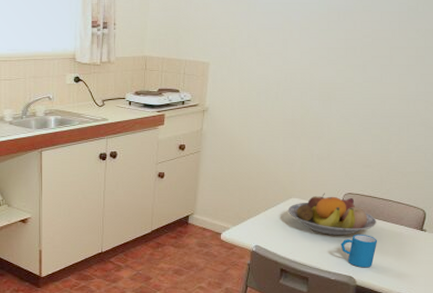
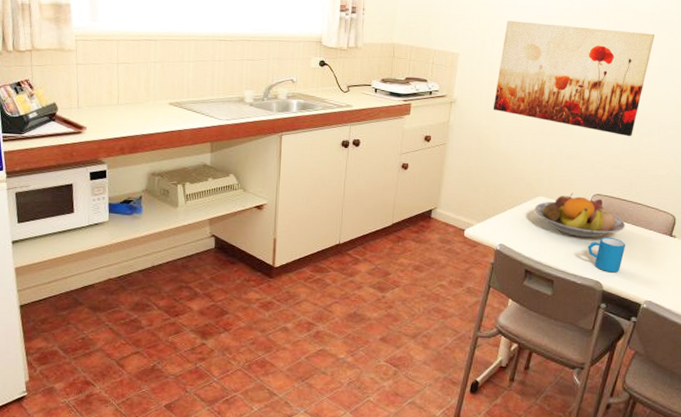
wall art: none [244,27,403,136] -> present [493,20,655,137]

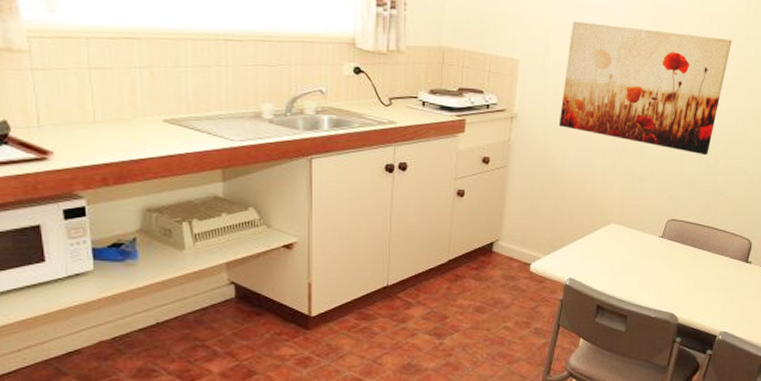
fruit bowl: present [534,193,626,238] -> none [605,218,701,268]
mug: present [587,237,625,273] -> none [662,265,701,304]

